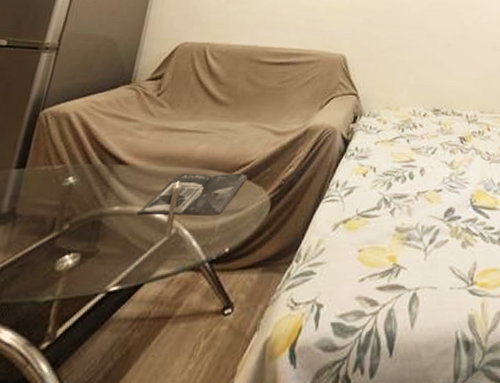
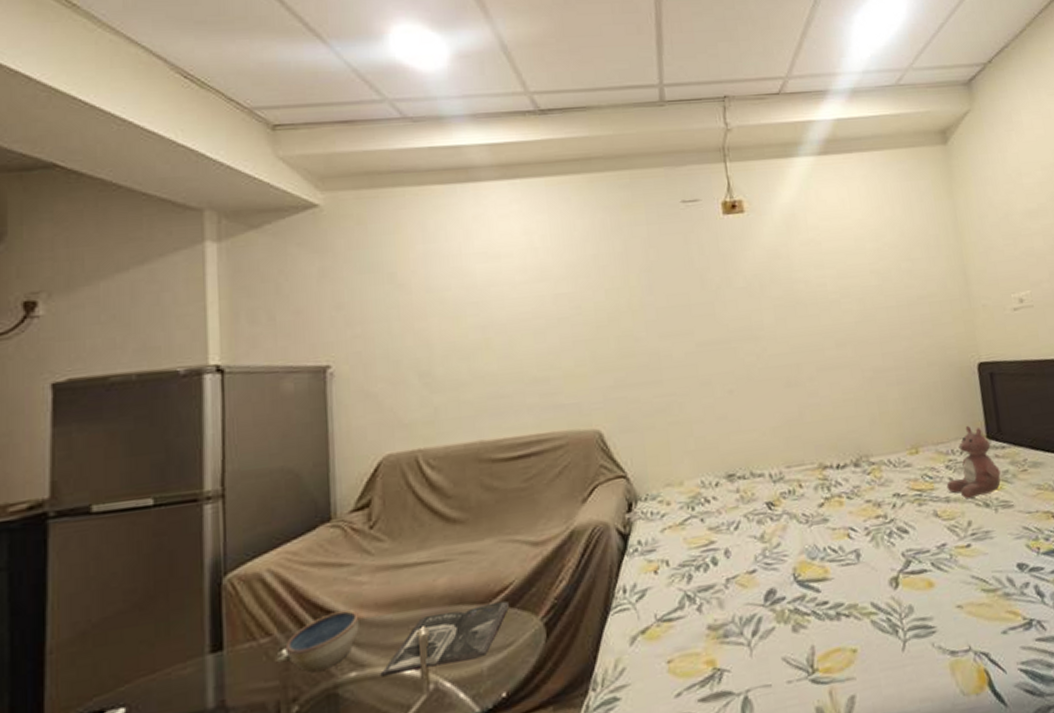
bowl: none [71,155,133,200] -> present [285,609,359,672]

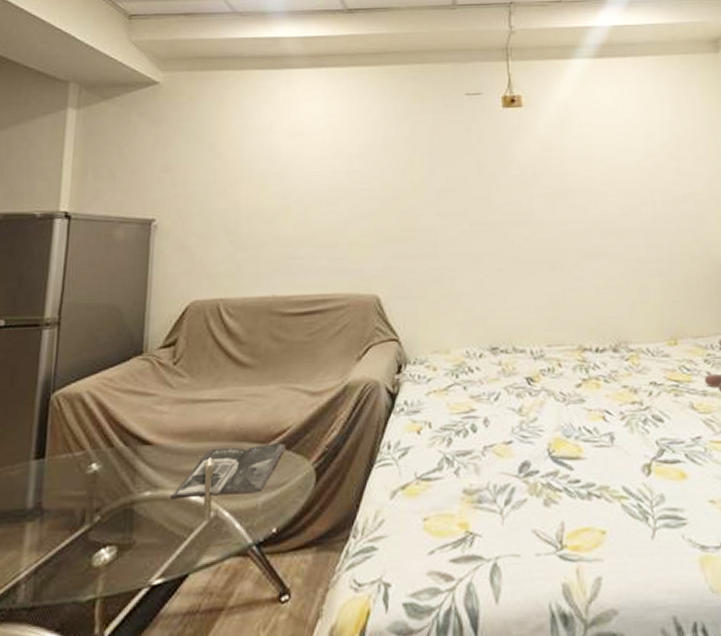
bowl: present [285,609,359,672] -> none [94,434,157,487]

